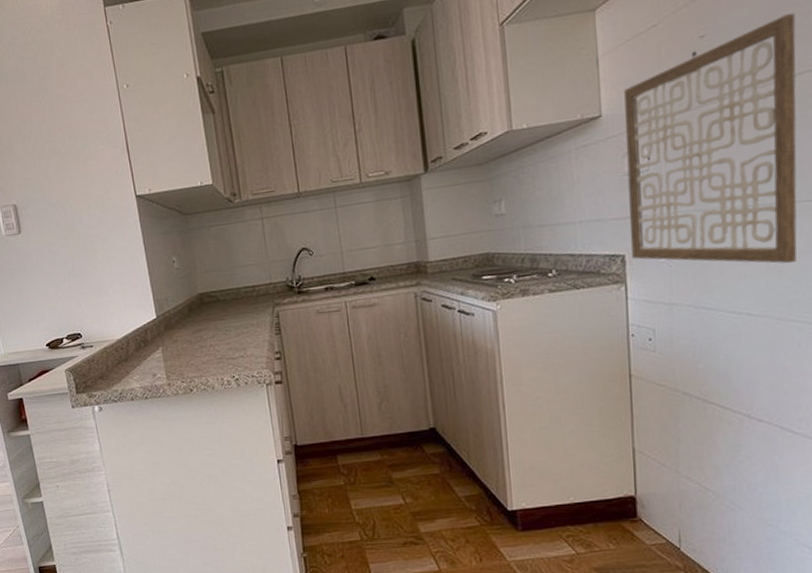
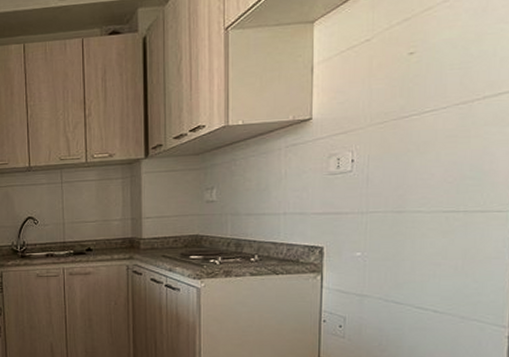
wall art: present [624,13,797,264] -> none [329,38,500,268]

